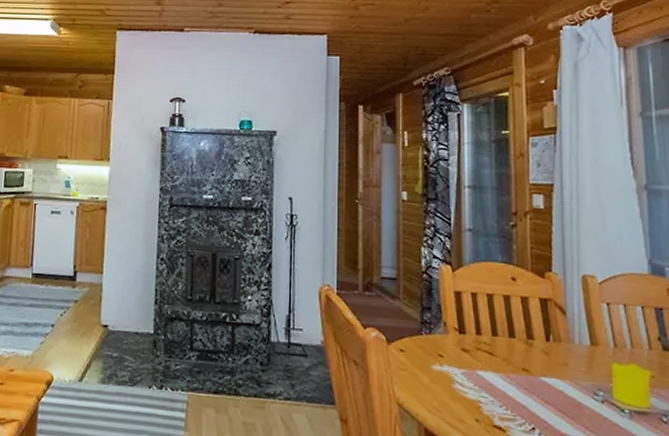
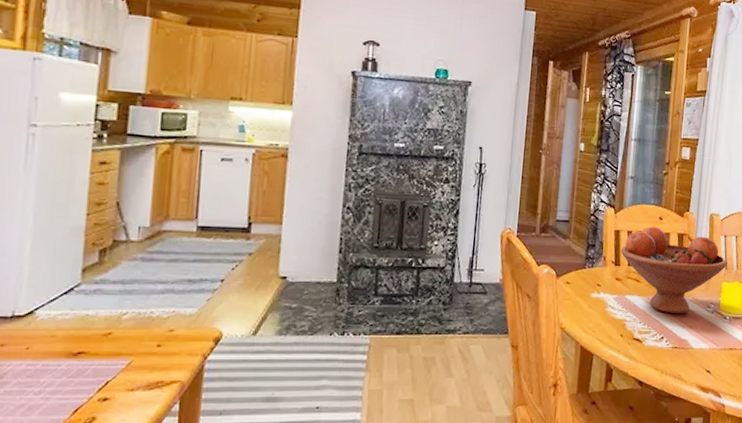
fruit bowl: none [464,288,616,401] -> present [620,226,728,314]

